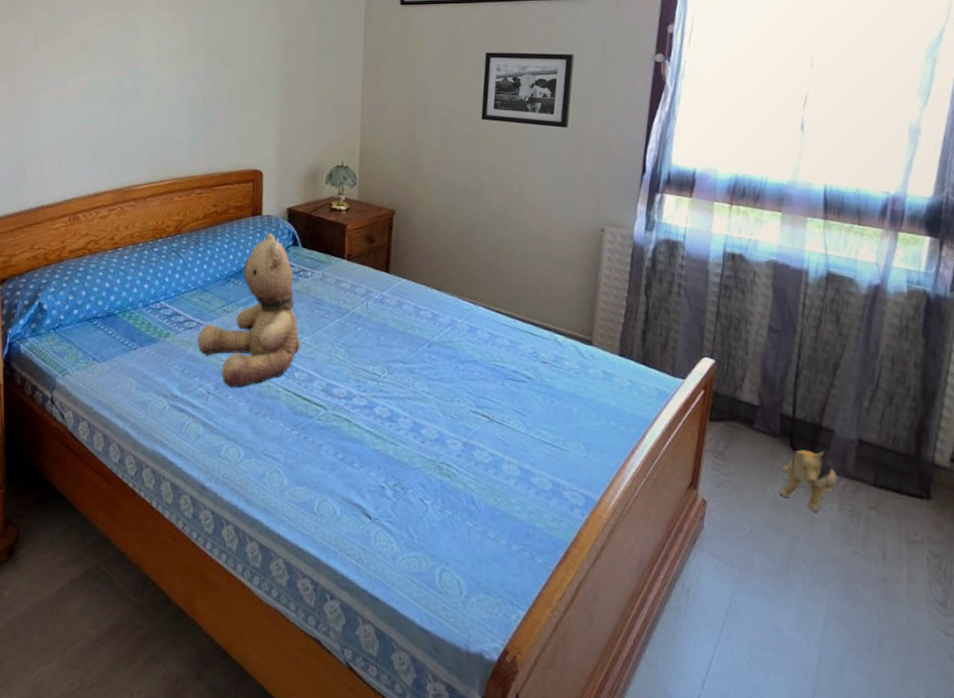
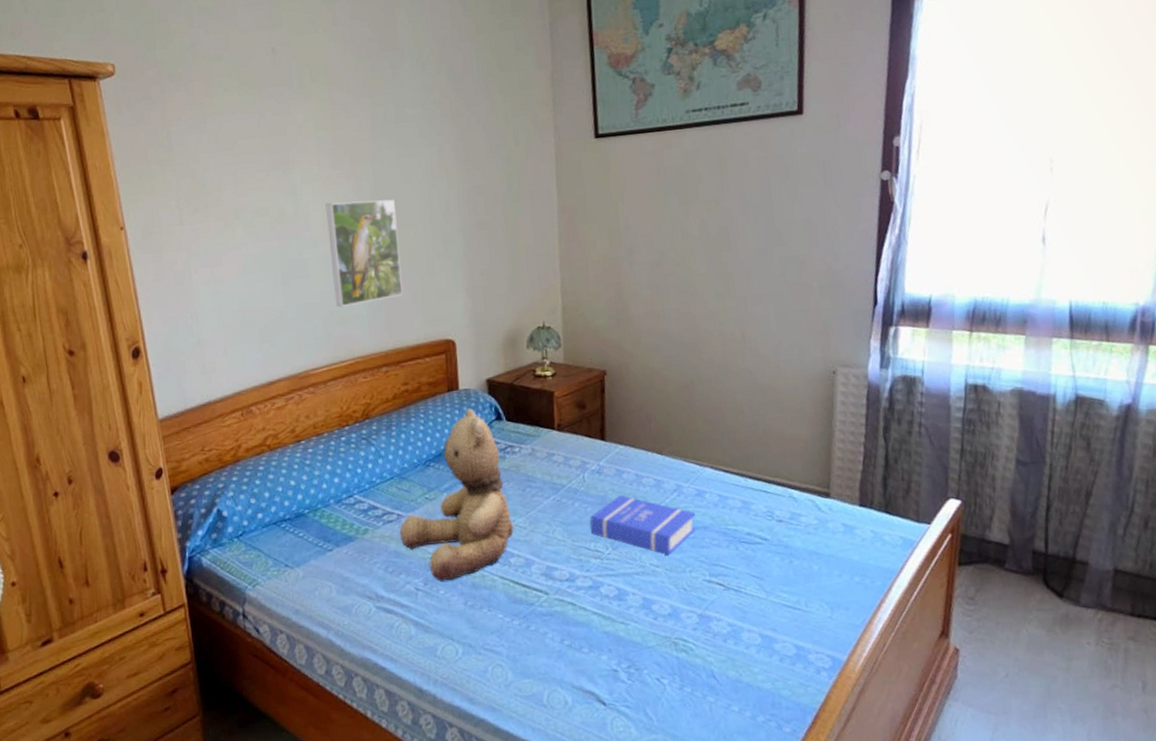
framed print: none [160,42,222,133] -> present [325,199,403,308]
book: none [369,324,467,385] -> present [590,494,696,556]
picture frame: present [481,52,574,128] -> none [693,179,793,263]
plush toy: present [779,450,838,511] -> none [1034,585,1094,648]

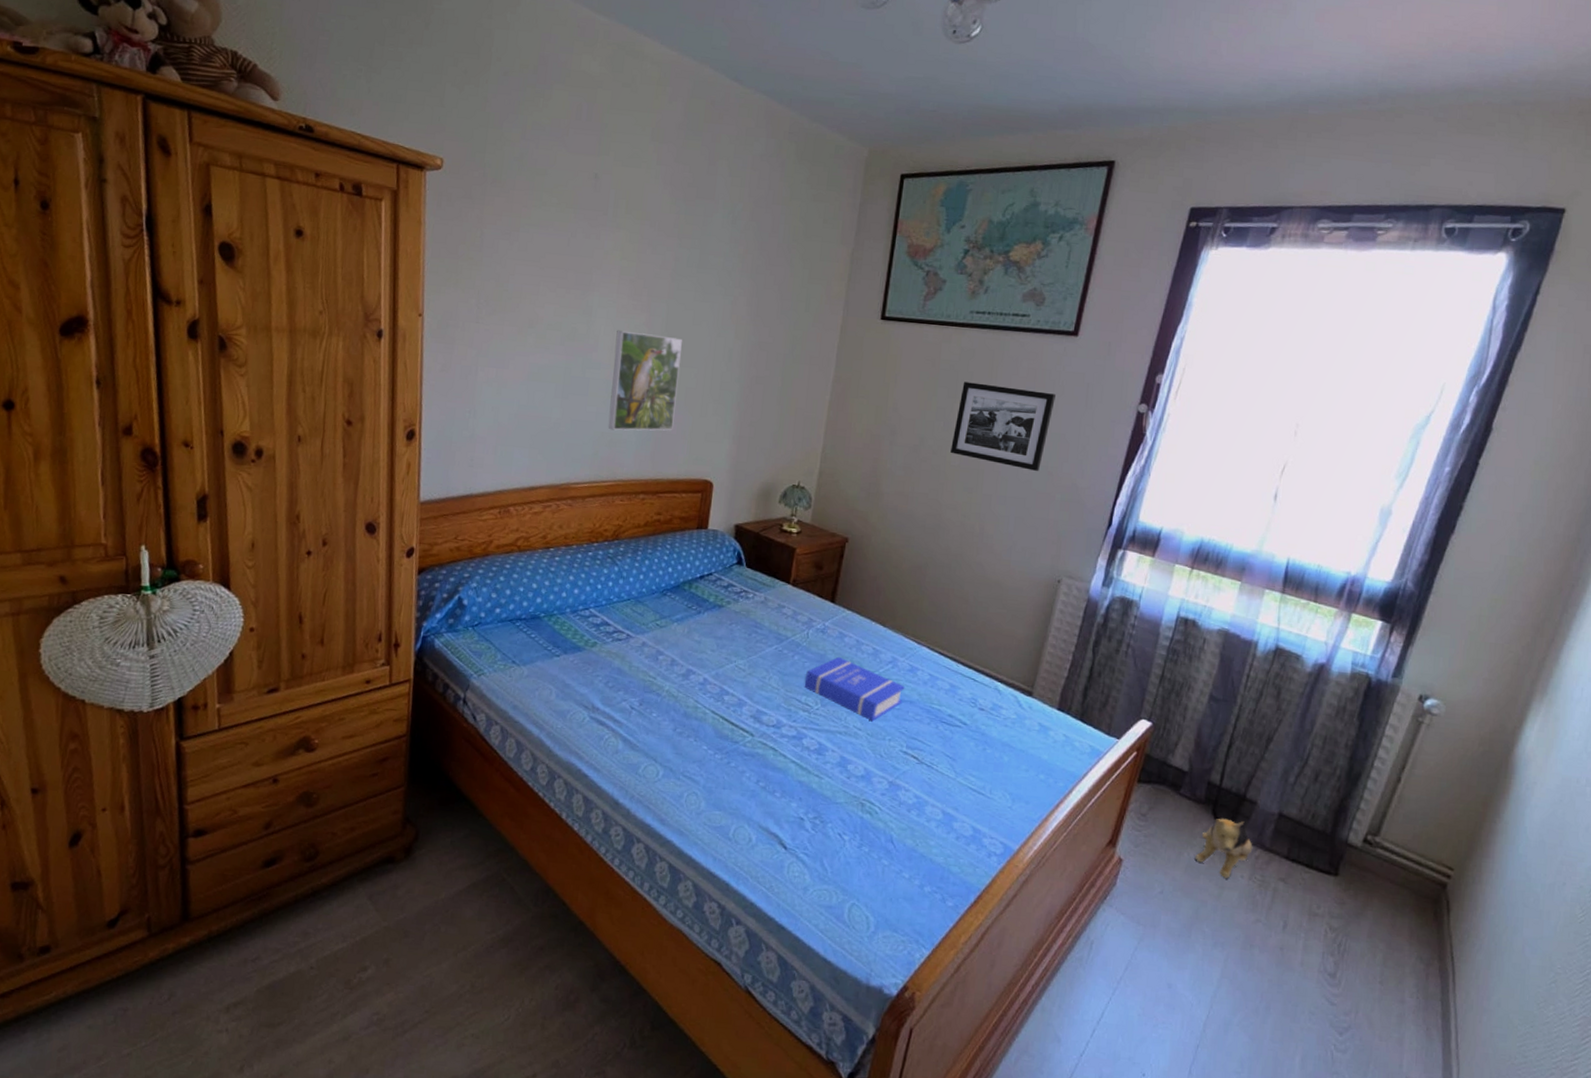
teddy bear: present [400,408,515,582] -> none [626,548,735,706]
picture frame: none [693,179,793,263] -> present [951,382,1056,471]
plush toy: none [1034,585,1094,648] -> present [1195,818,1253,878]

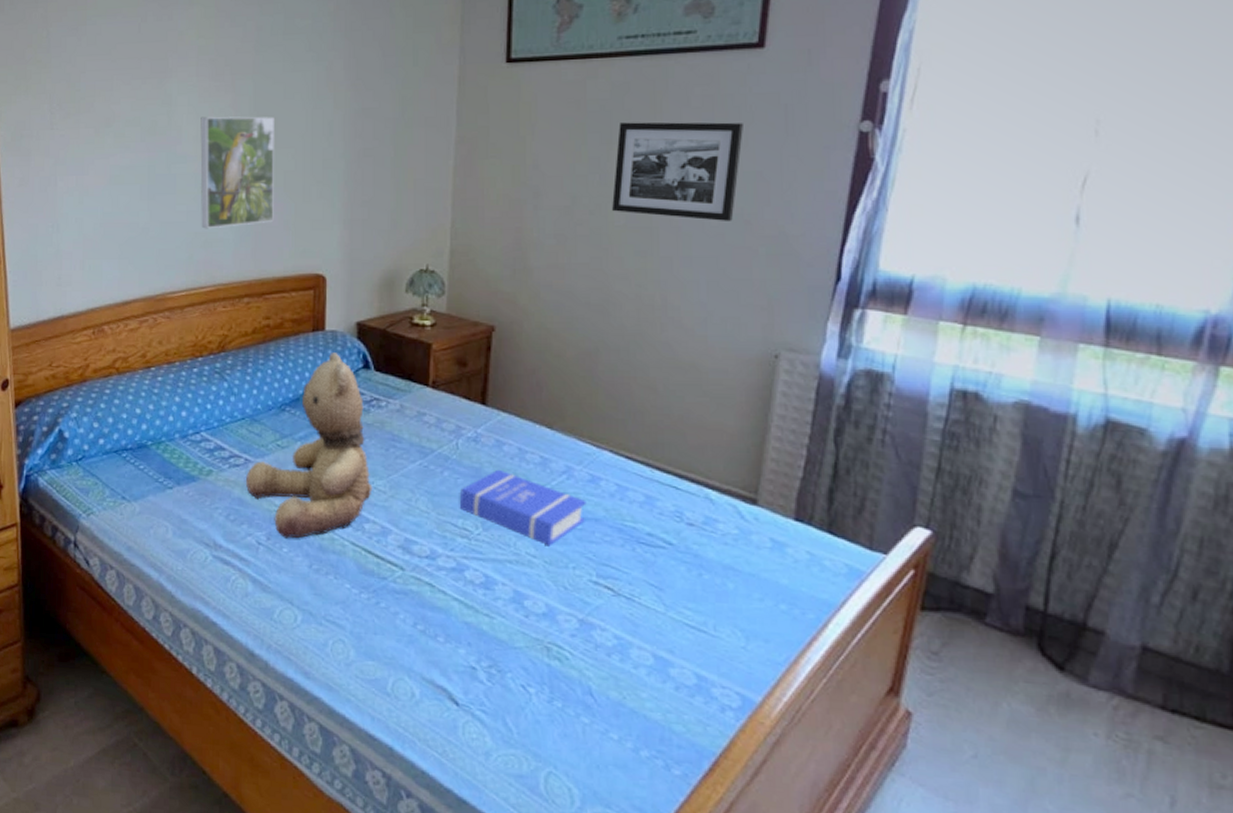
teddy bear: none [626,548,735,706] -> present [246,353,373,539]
plush toy: present [1195,818,1253,878] -> none [1019,655,1107,737]

